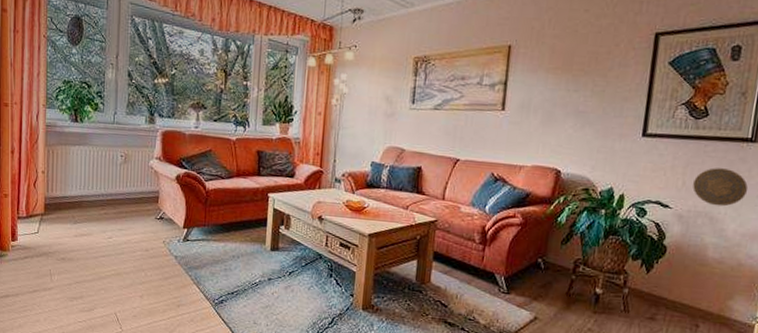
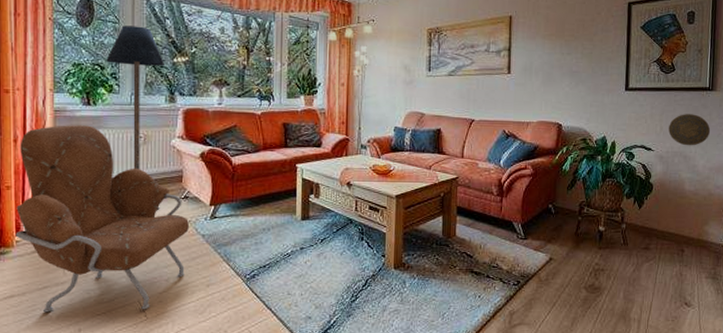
armchair: none [11,140,164,322] -> present [15,125,190,313]
floor lamp: none [93,45,147,228] -> present [106,25,166,210]

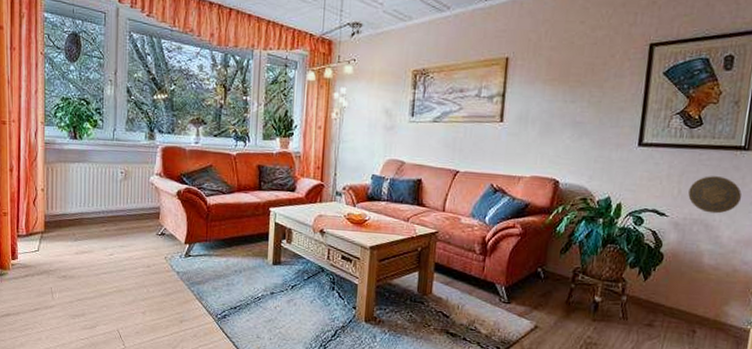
armchair: present [15,125,190,313] -> none [11,157,166,339]
floor lamp: present [106,25,166,210] -> none [91,61,146,245]

